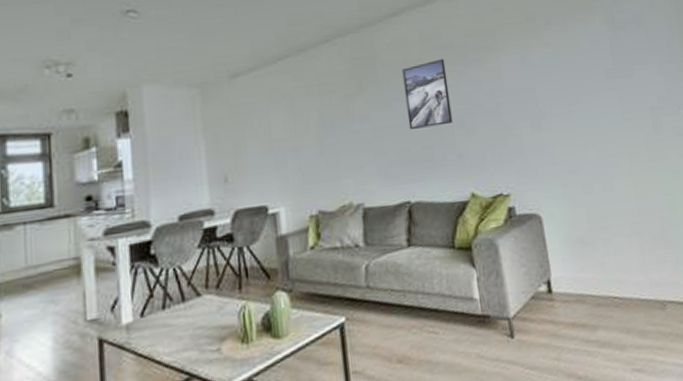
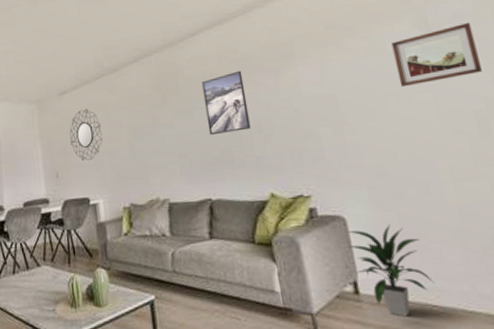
home mirror: none [243,96,285,161] -> present [69,109,102,161]
indoor plant: none [542,219,616,312] -> present [347,223,435,317]
wall art: none [584,23,657,84] -> present [391,22,482,88]

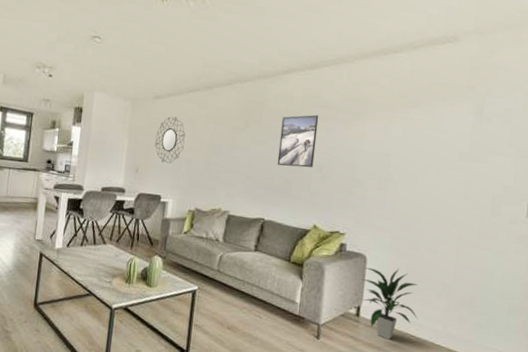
wall art: present [391,22,482,88] -> none [443,119,515,164]

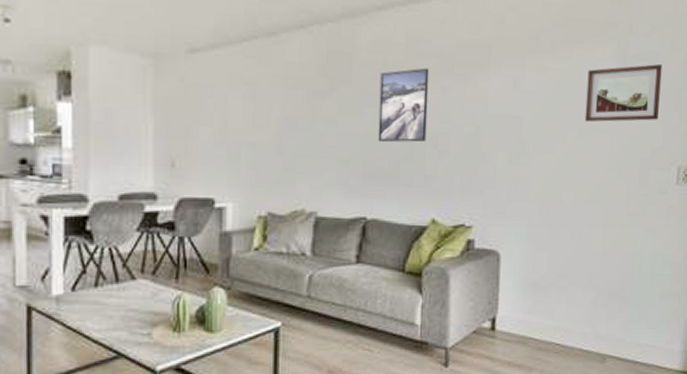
home mirror: present [155,116,185,163] -> none [197,79,242,150]
indoor plant: present [362,267,418,340] -> none [496,263,563,354]
wall art: none [443,119,515,164] -> present [584,63,662,123]

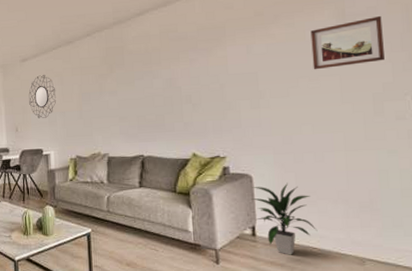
home mirror: none [197,79,242,150] -> present [28,75,56,118]
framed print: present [378,67,430,143] -> none [143,48,182,103]
indoor plant: none [496,263,563,354] -> present [251,182,318,255]

